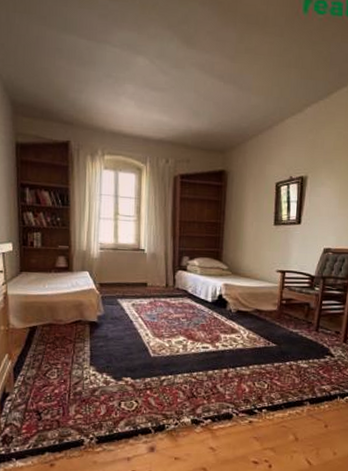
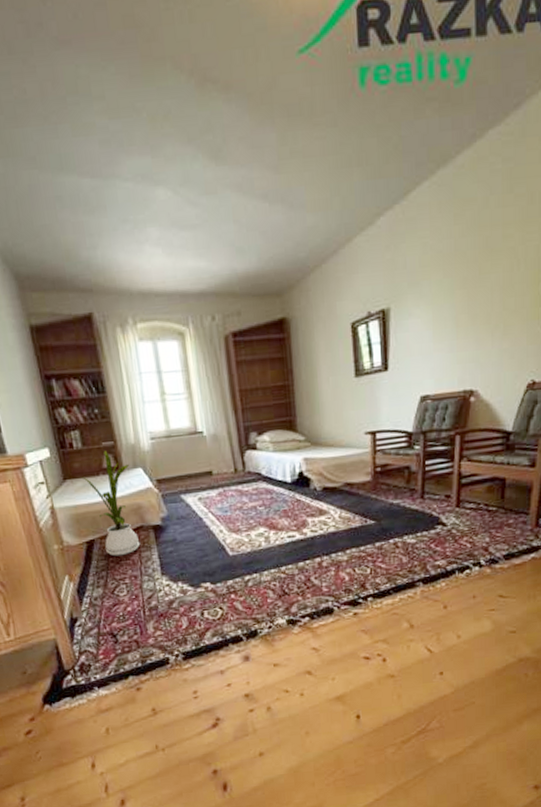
house plant: none [35,253,79,344] -> present [81,451,140,556]

